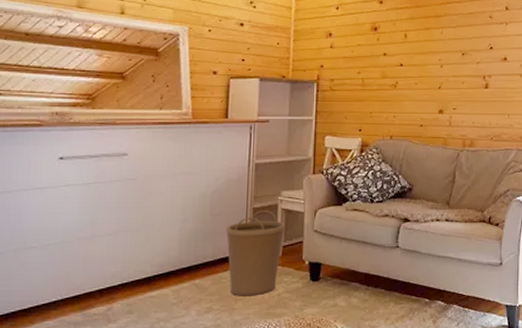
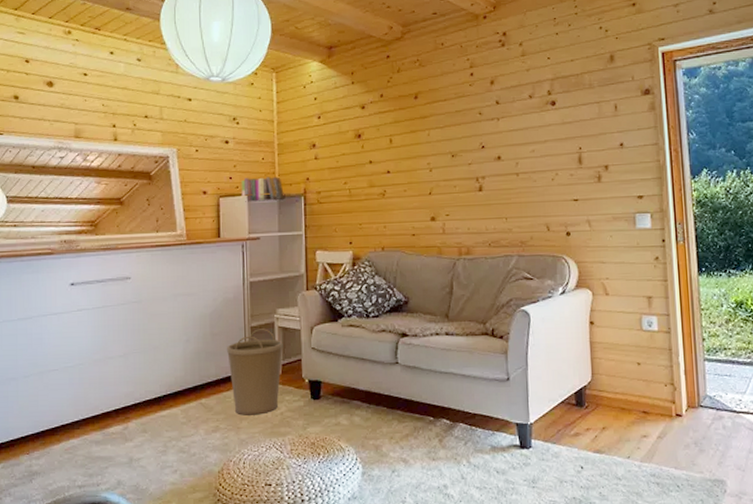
books: none [253,61,298,85] -> present [241,176,286,202]

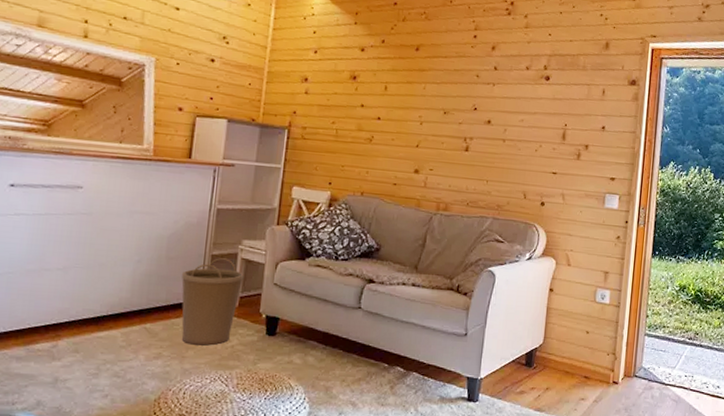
books: present [241,176,286,202] -> none [220,101,268,130]

